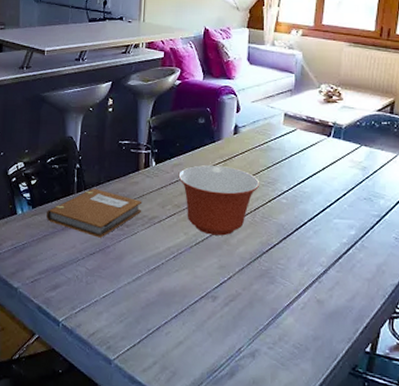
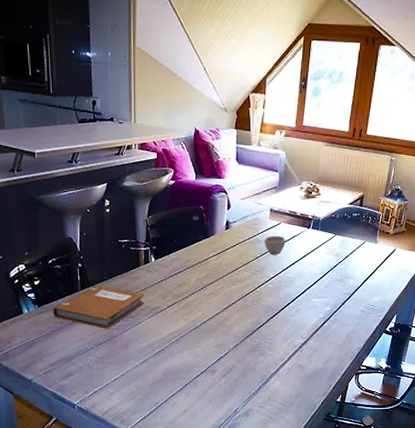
mixing bowl: present [178,165,260,236] -> none [176,259,250,319]
cup: none [278,143,302,166] -> present [265,235,286,255]

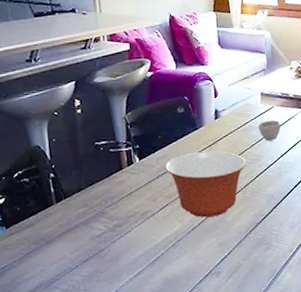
notebook: present [53,285,145,329] -> none [24,195,133,244]
mixing bowl: none [176,259,250,319] -> present [165,151,247,218]

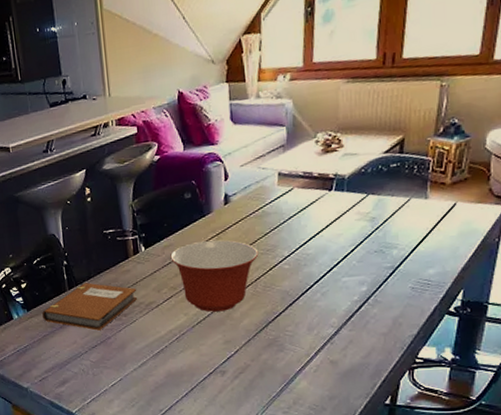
notebook: none [24,195,133,244] -> present [42,282,138,331]
cup: present [258,119,281,142] -> none [274,204,302,229]

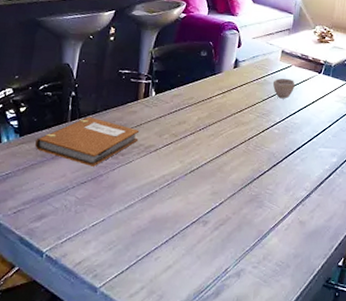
mixing bowl: present [170,240,259,312] -> none [177,96,256,164]
cup: none [274,204,302,229] -> present [273,78,296,99]

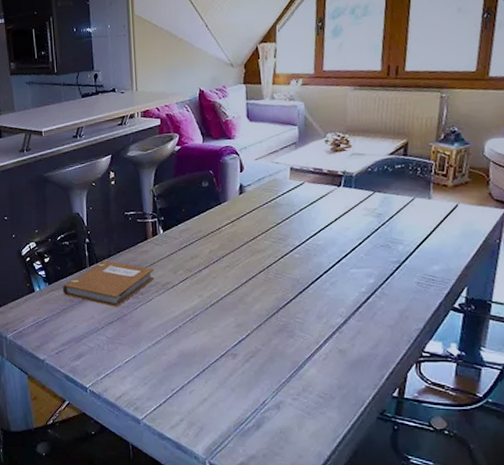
cup: present [273,78,296,99] -> none [286,197,312,220]

